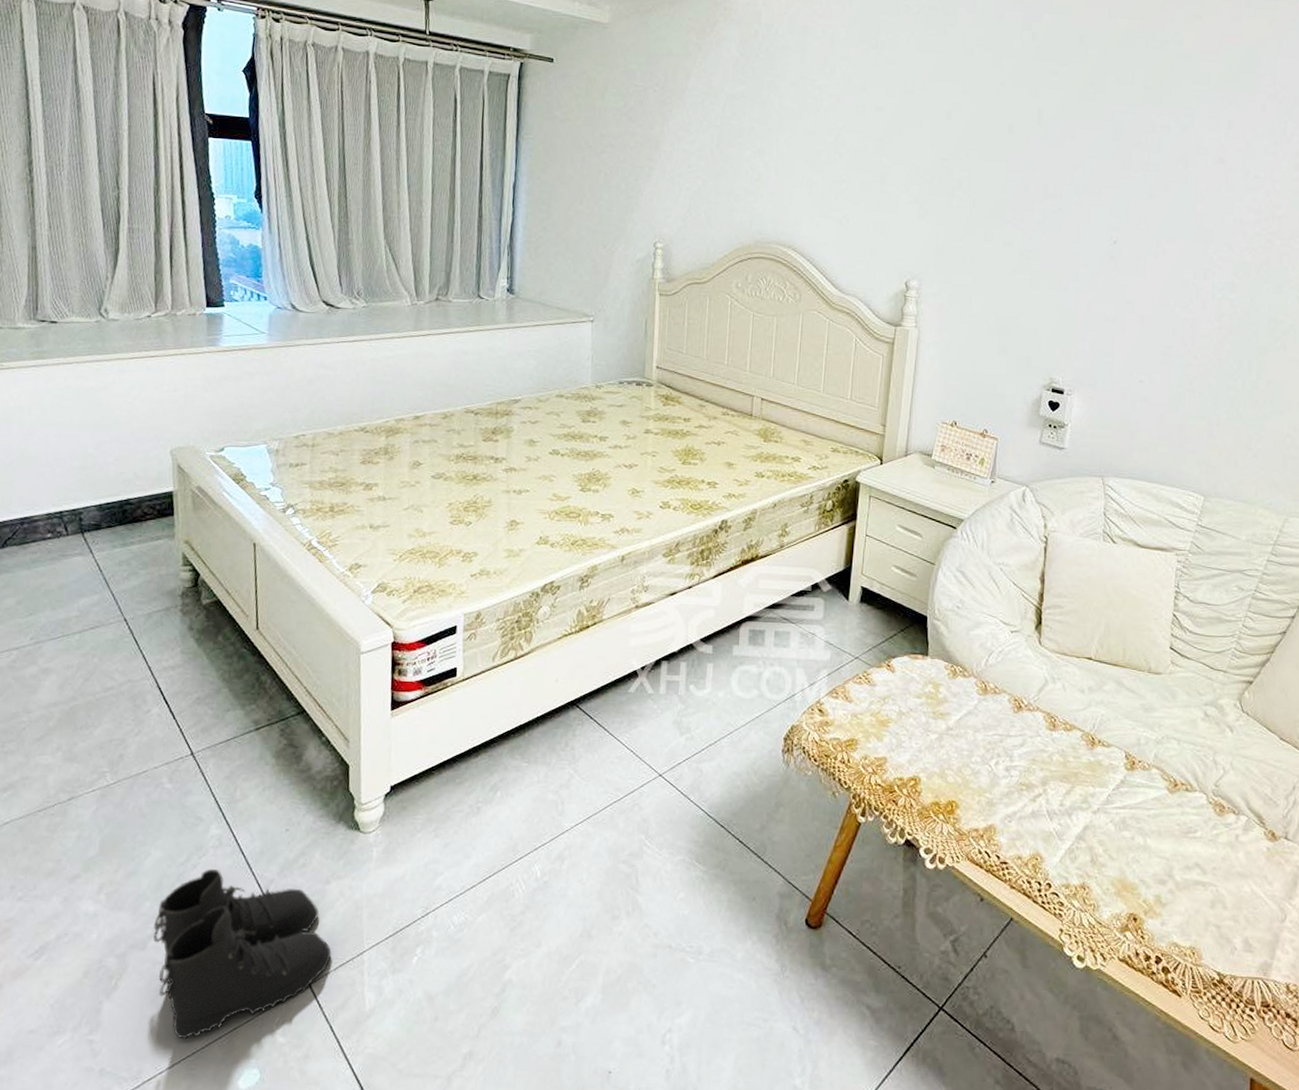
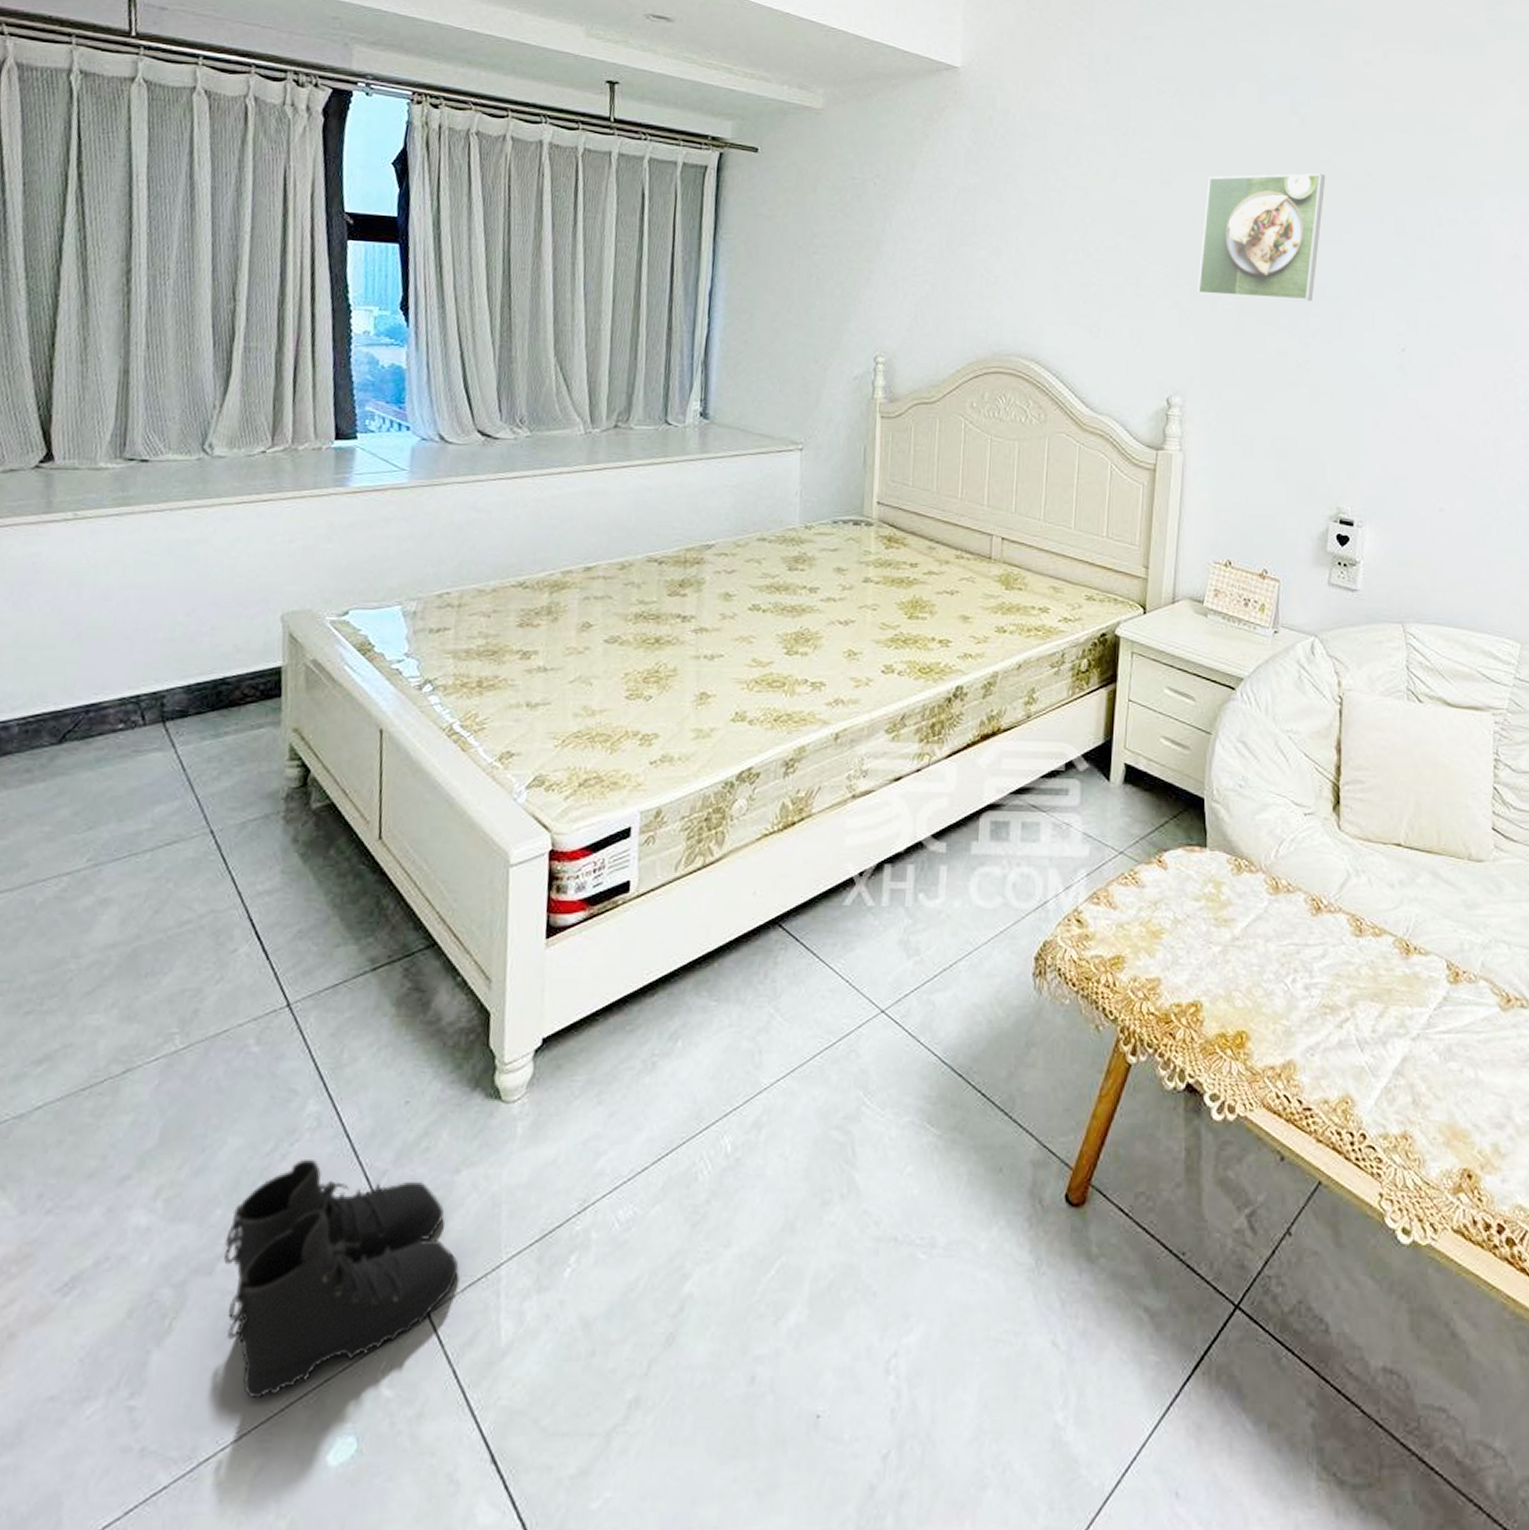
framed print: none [934,83,1053,199] -> present [1197,173,1326,302]

